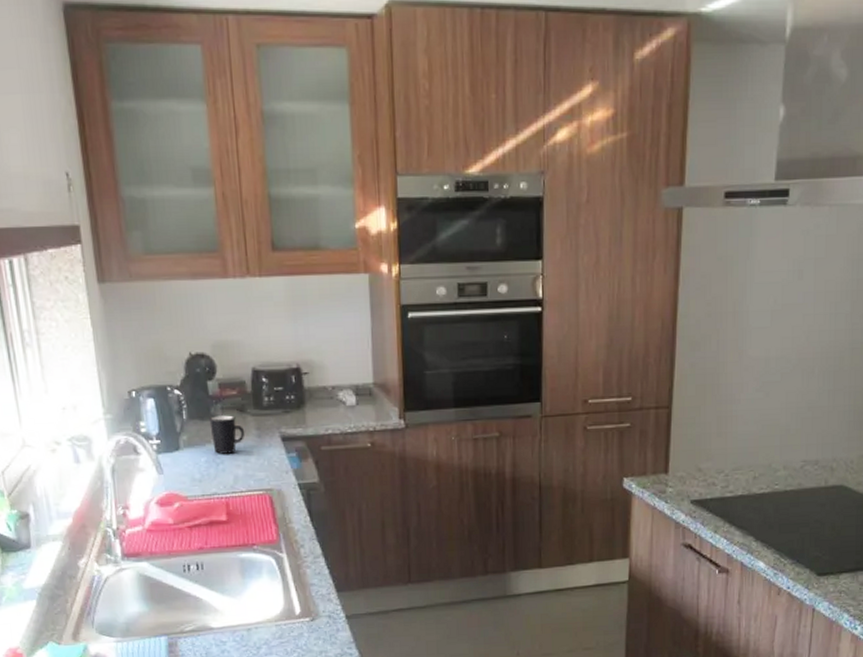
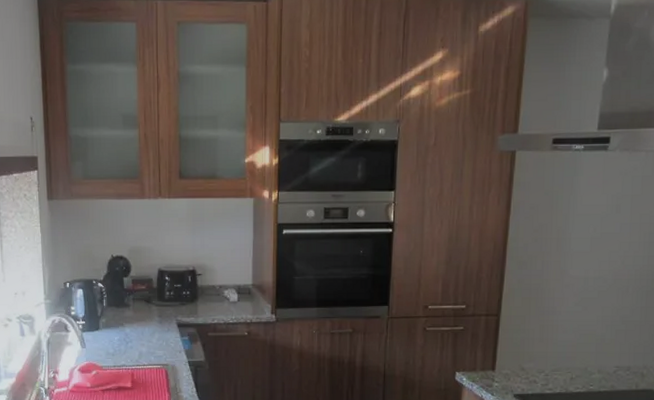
mug: present [209,415,245,454] -> none [123,305,150,335]

